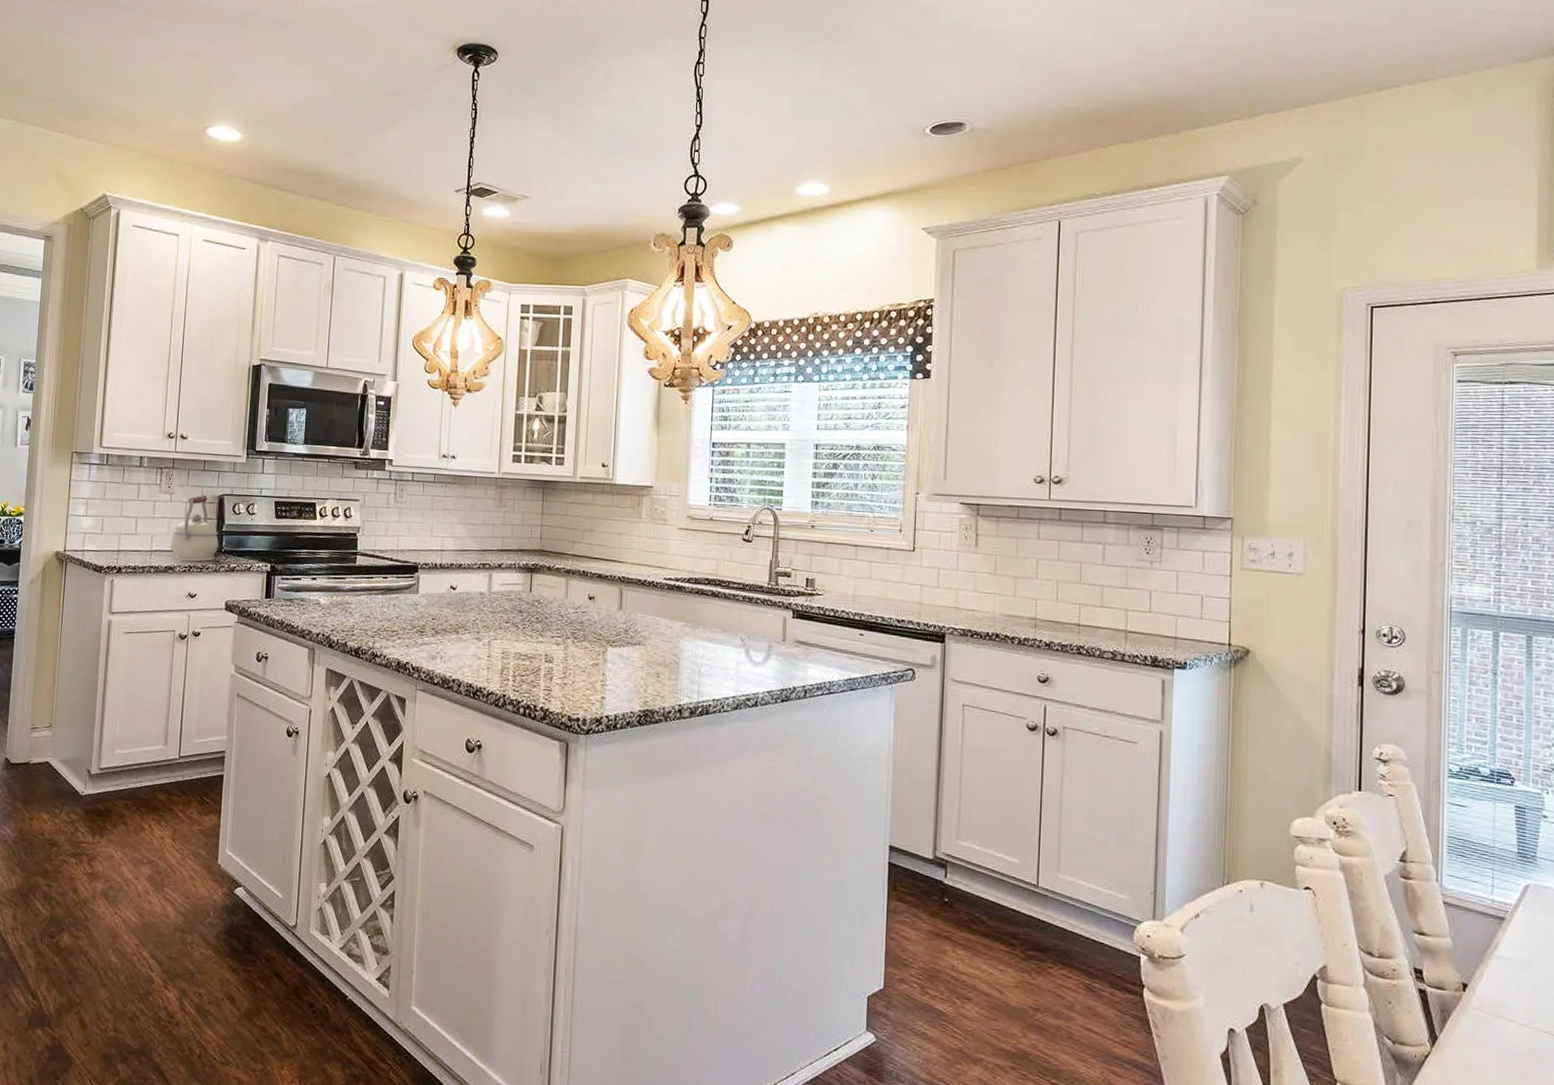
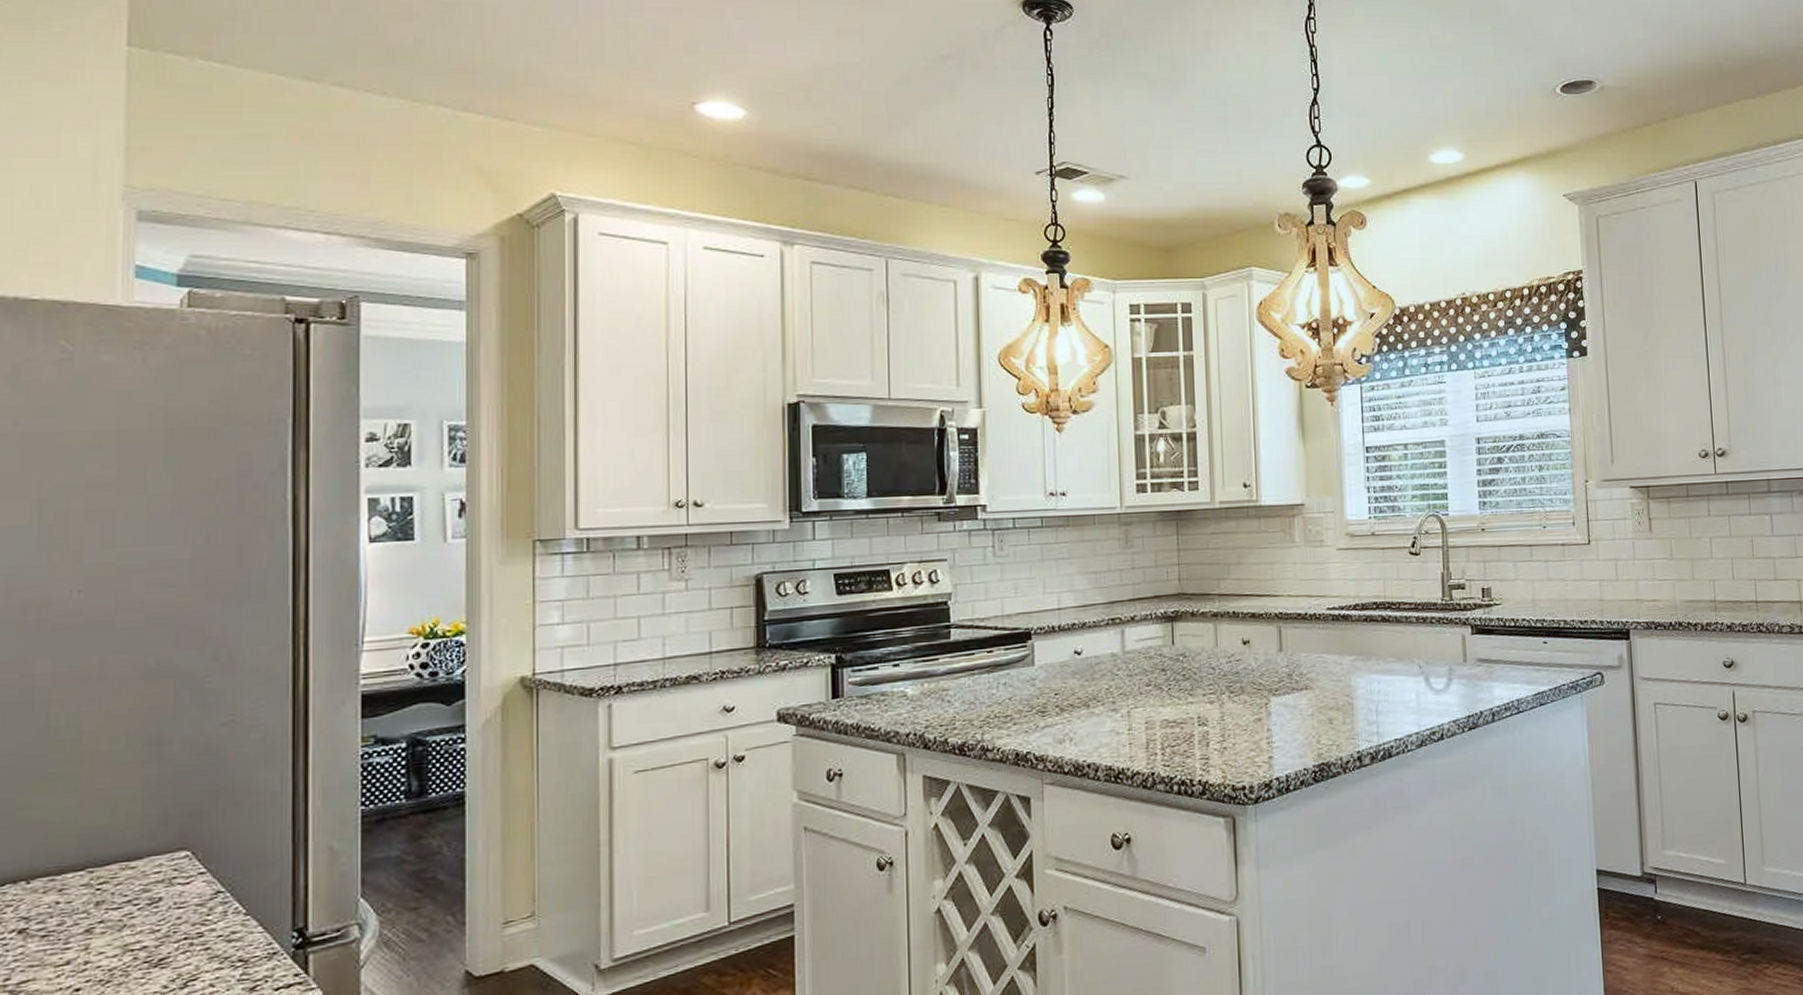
kettle: present [170,495,219,562] -> none [690,576,762,666]

